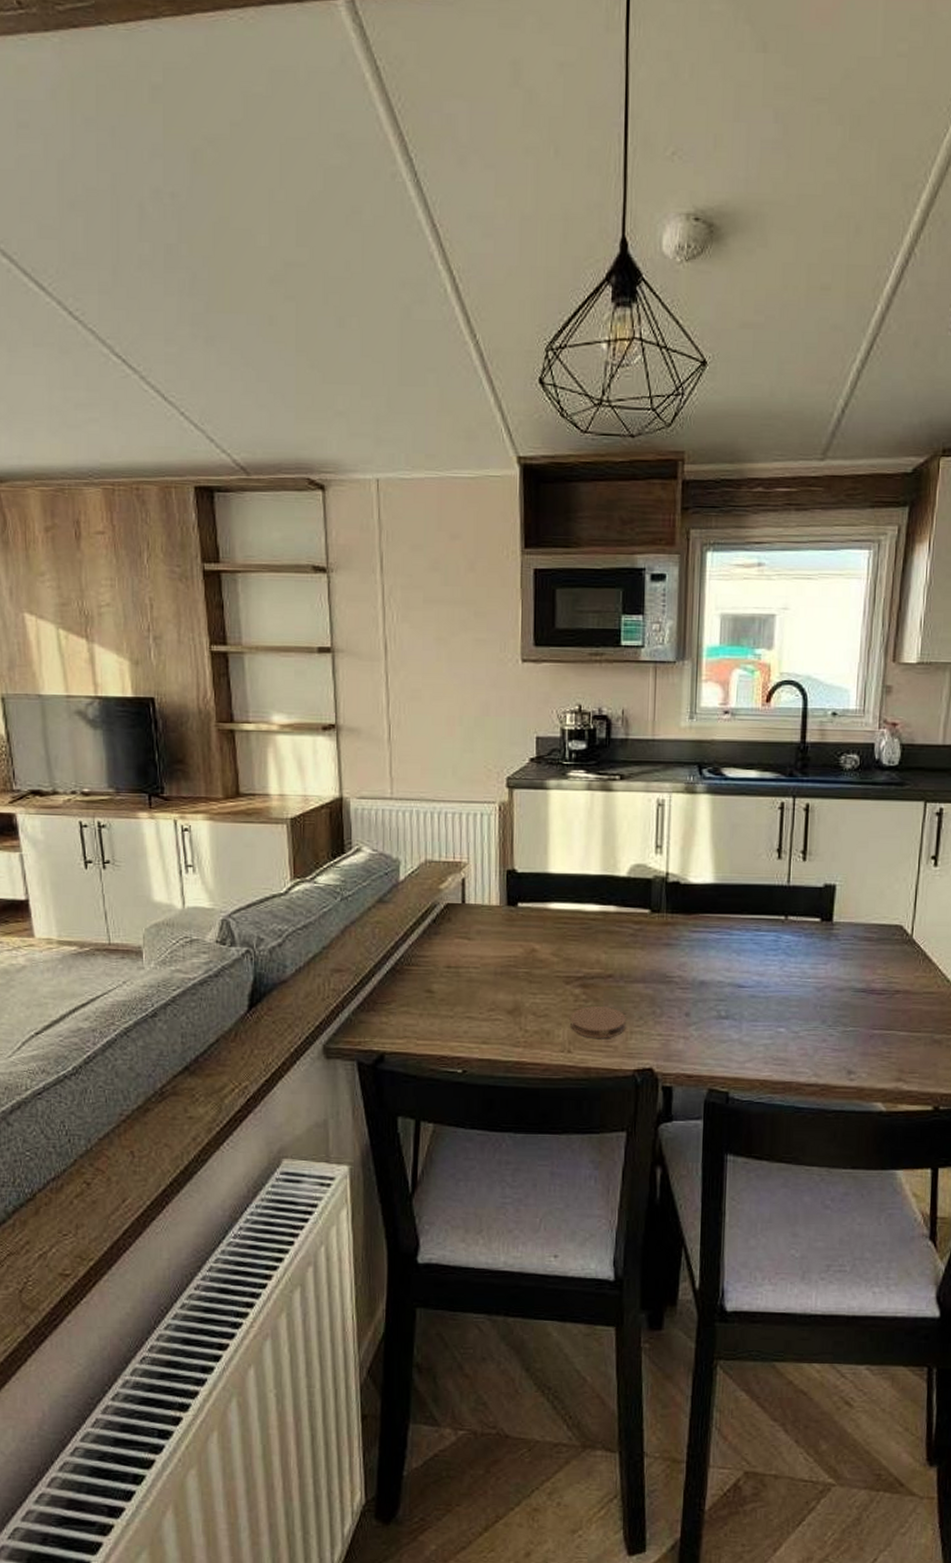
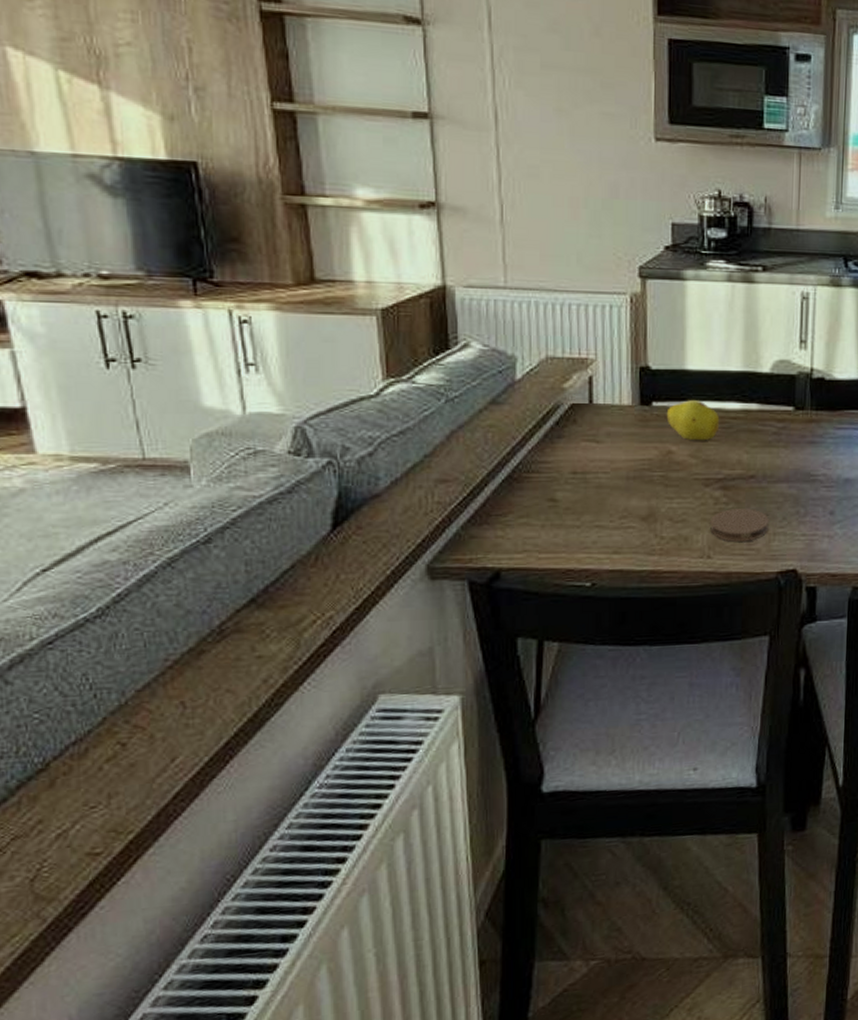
fruit: none [529,902,580,941] -> present [665,400,720,441]

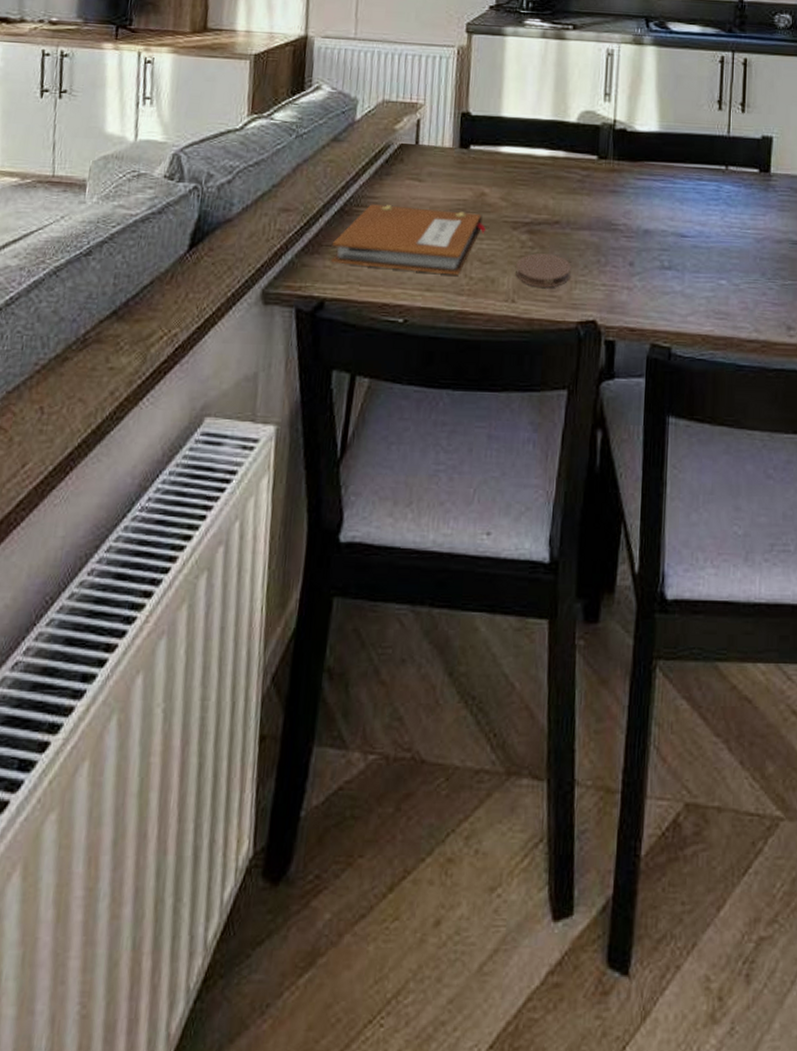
notebook: none [502,469,675,537] -> present [331,204,486,276]
fruit: present [665,400,720,441] -> none [480,145,530,185]

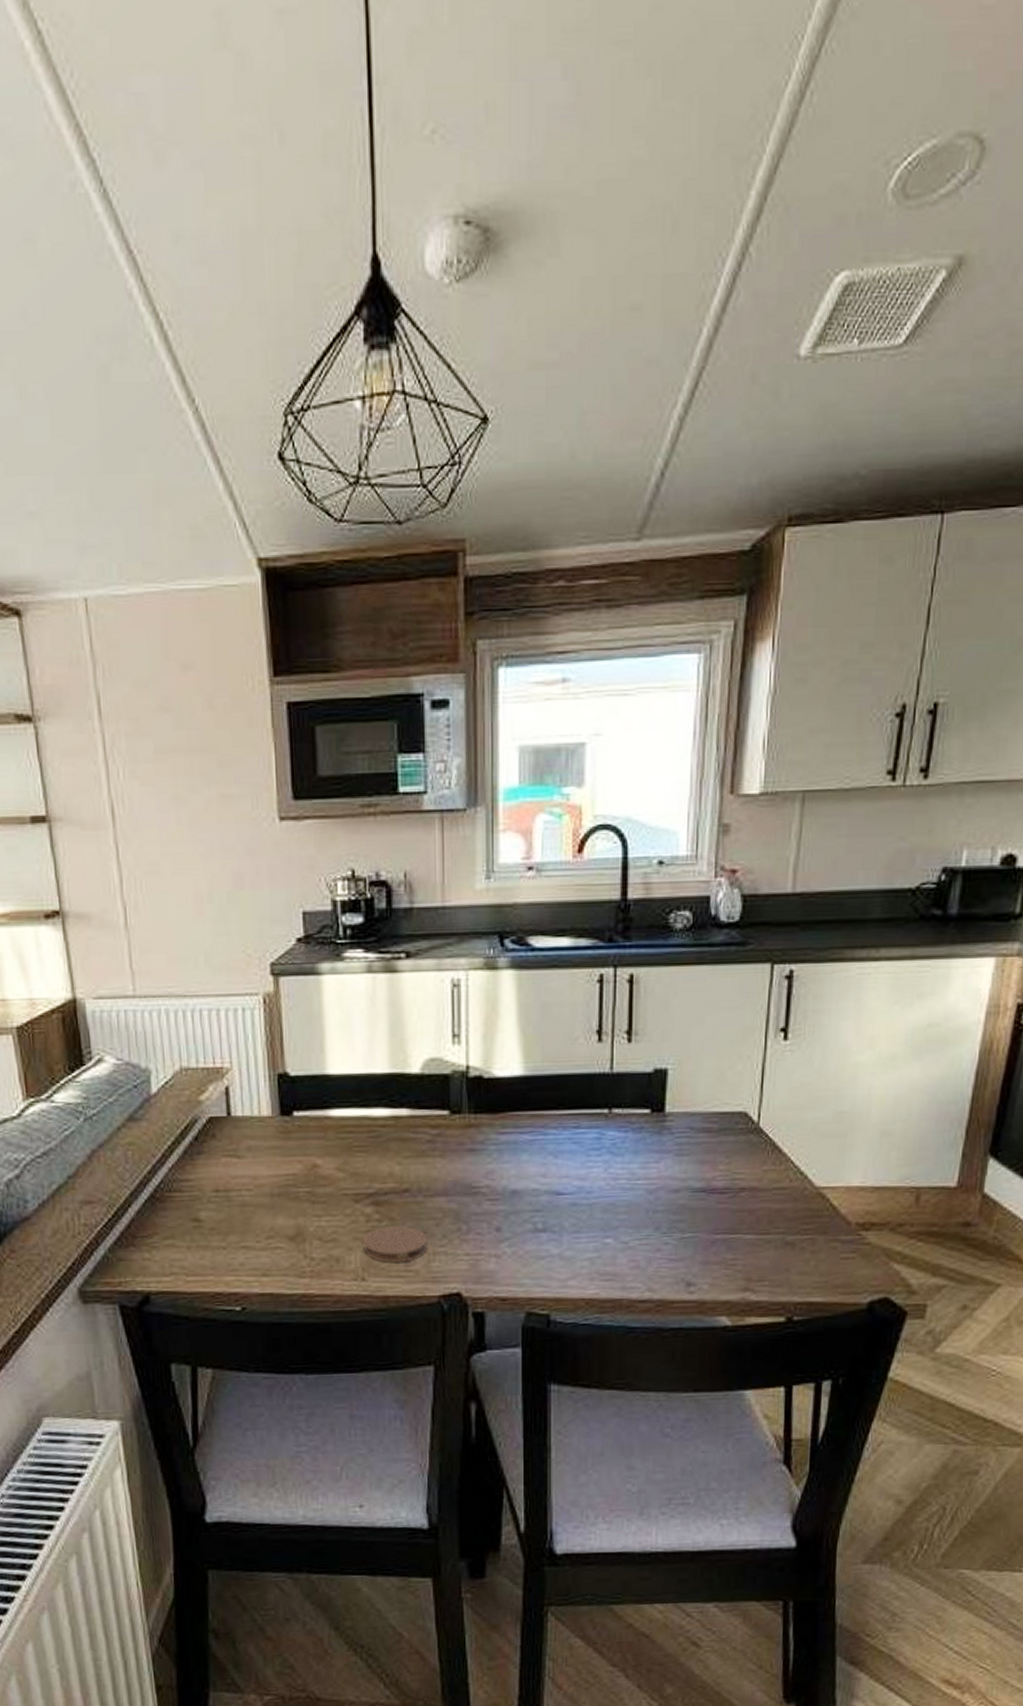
notebook: present [331,204,486,276] -> none [147,1186,323,1258]

